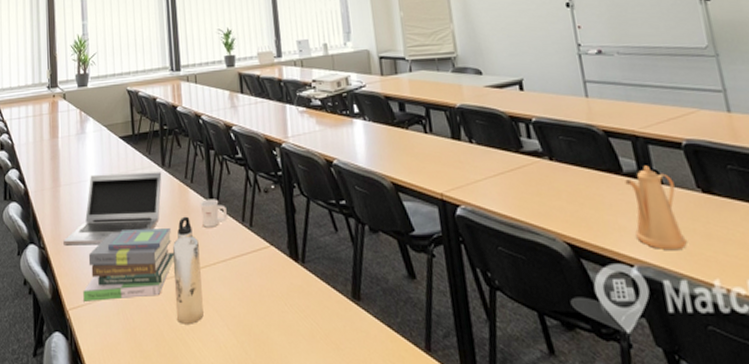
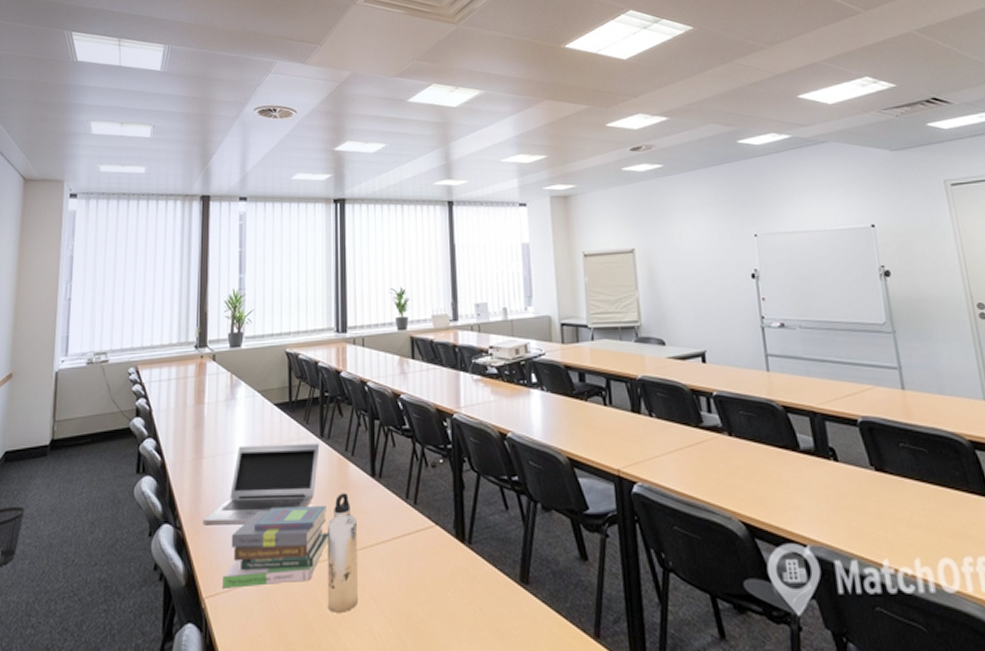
mug: present [200,199,228,227] -> none [360,474,391,505]
coffee pot: present [625,165,687,249] -> none [801,442,859,529]

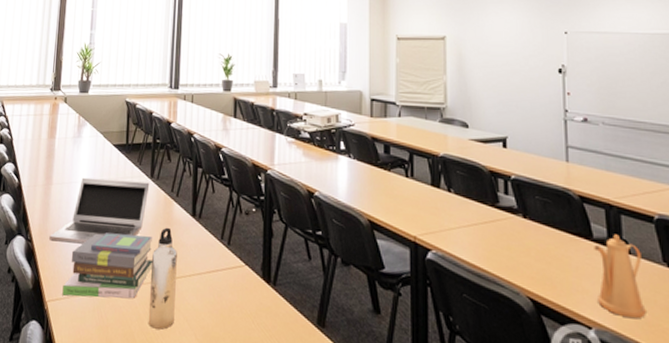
coffee pot: none [801,442,859,529] -> present [594,234,646,318]

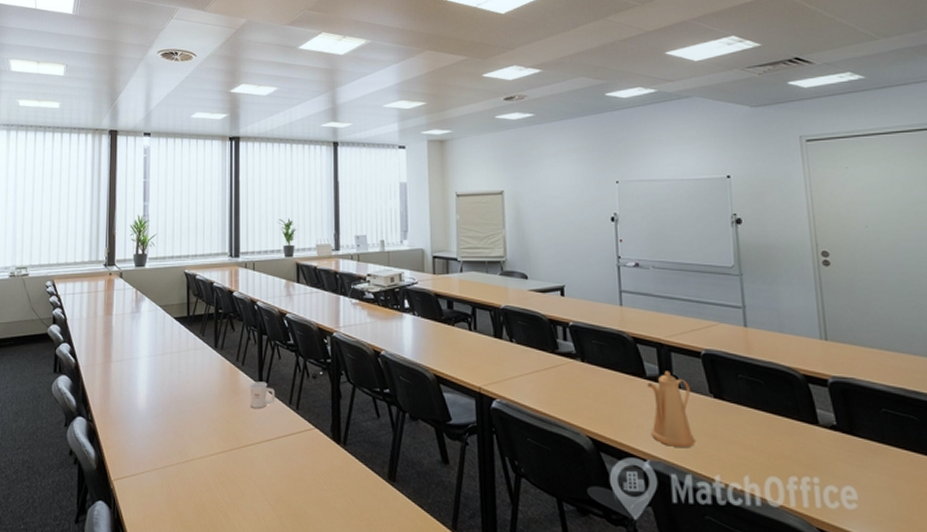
laptop: present [49,177,150,243] -> none [112,353,214,419]
books: present [62,232,152,299] -> none [128,407,220,473]
water bottle: present [148,227,177,330] -> none [219,397,245,498]
mug: none [183,214,208,241] -> present [249,381,276,408]

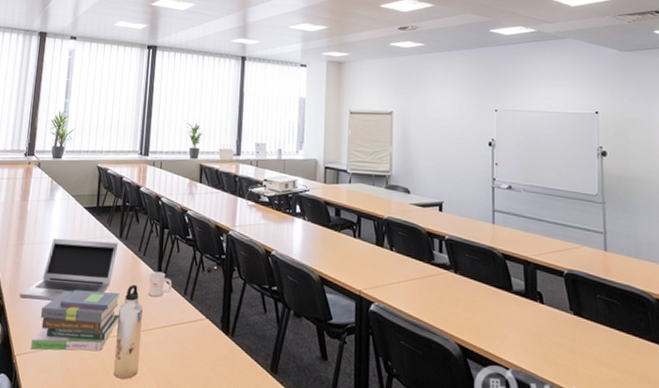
laptop: none [112,353,214,419] -> present [20,238,119,300]
books: none [128,407,220,473] -> present [31,290,119,352]
water bottle: none [219,397,245,498] -> present [113,284,143,379]
coffee pot: present [647,371,695,447] -> none [513,287,555,359]

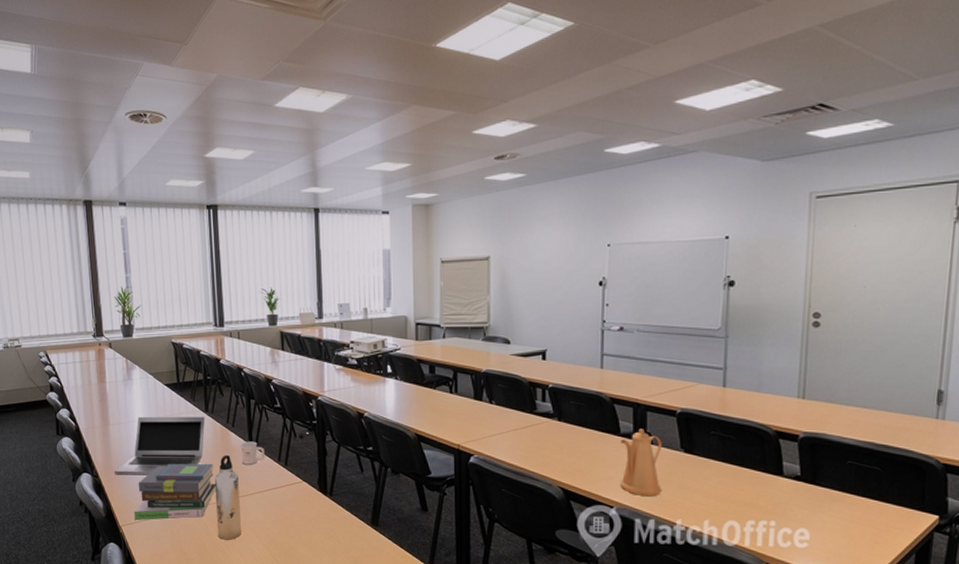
coffee pot: none [513,287,555,359] -> present [620,428,662,496]

